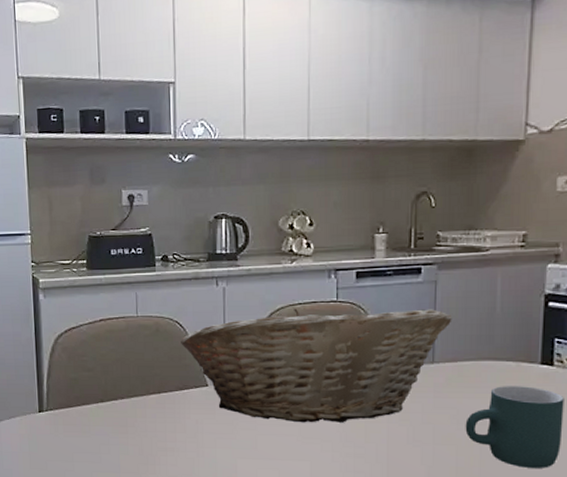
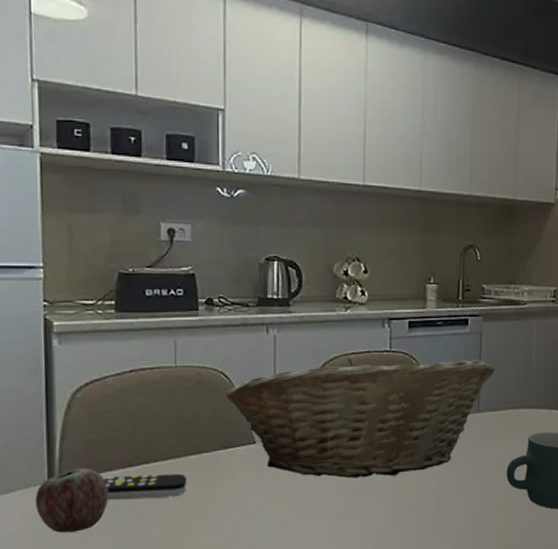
apple: none [29,401,86,454] -> present [35,468,109,533]
remote control: none [82,409,149,430] -> present [104,473,187,501]

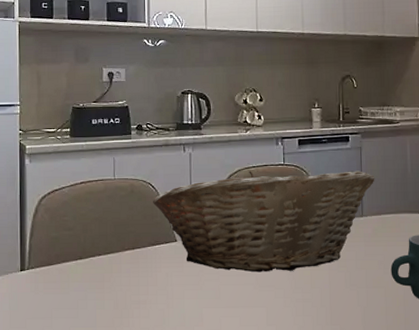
apple: present [35,468,109,533] -> none [11,260,65,311]
remote control: present [104,473,187,501] -> none [61,265,124,286]

